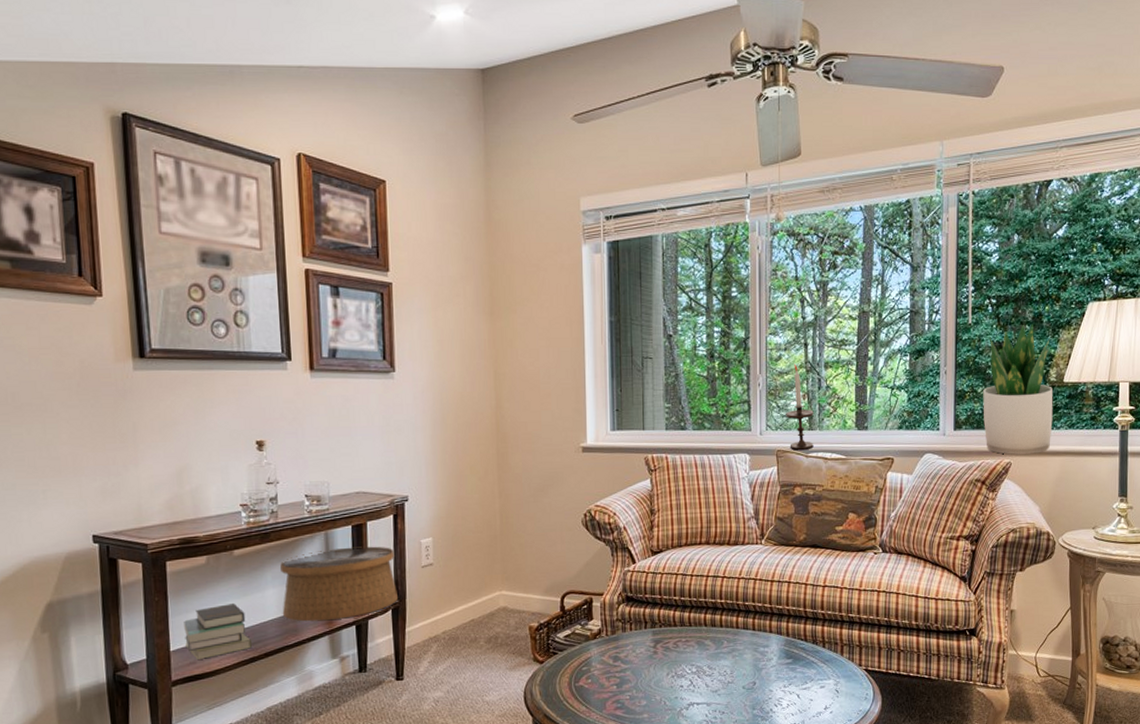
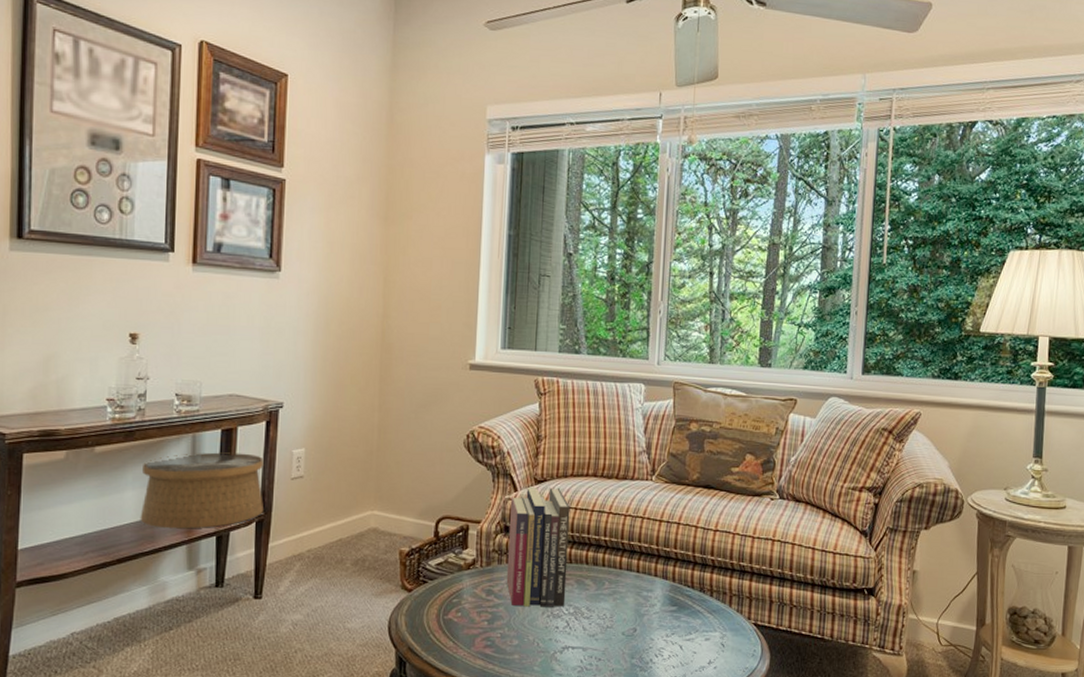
books: present [184,602,252,659] -> none [35,502,104,561]
books: none [630,557,688,670] -> present [506,487,570,607]
candlestick: present [786,363,814,451] -> none [686,292,716,384]
planter: present [983,324,1053,456] -> none [893,268,968,406]

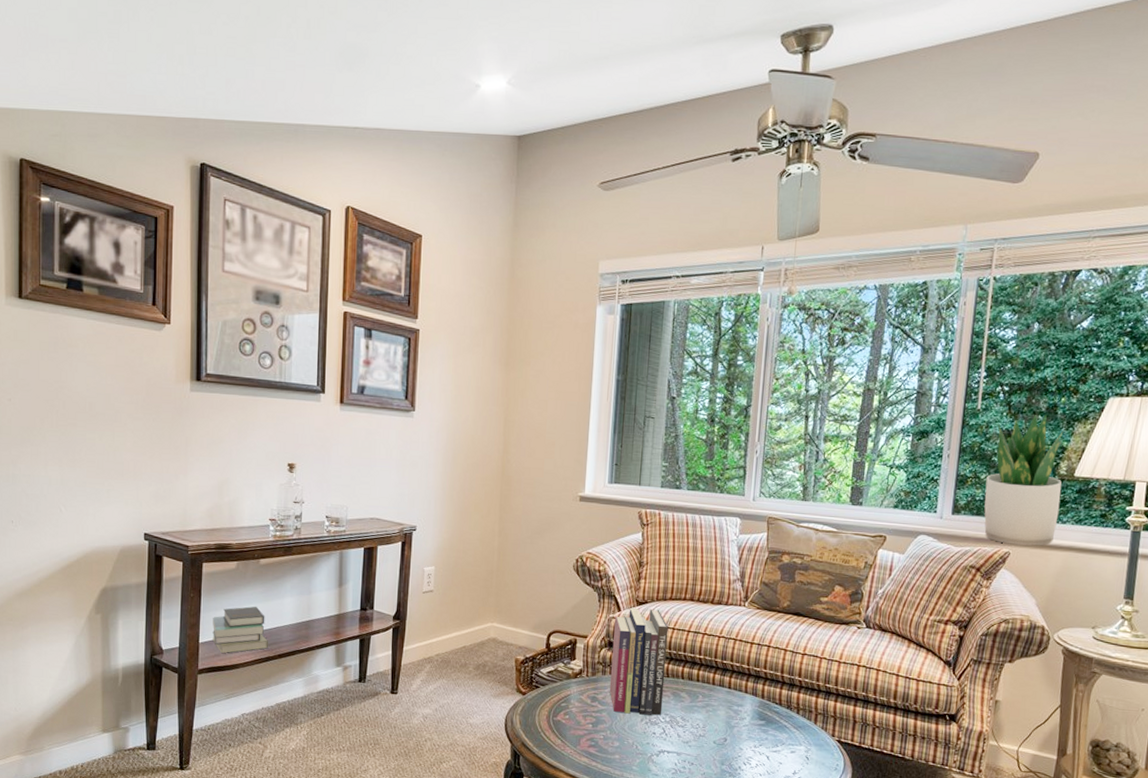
books: none [35,502,104,561] -> present [212,606,268,653]
woven basket: present [140,452,264,529] -> none [297,567,400,632]
planter: none [893,268,968,406] -> present [984,414,1064,547]

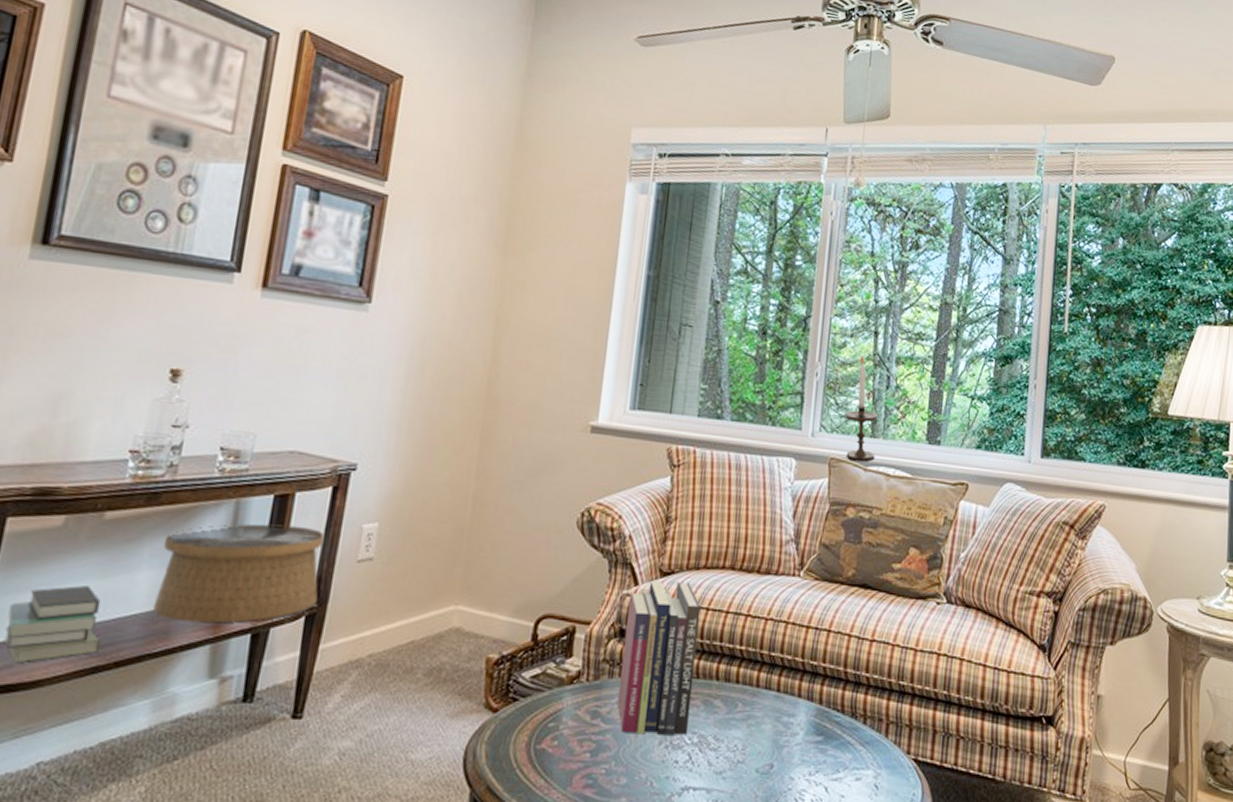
woven basket: none [297,567,400,632] -> present [152,524,325,624]
candlestick: none [780,434,809,520] -> present [845,354,879,462]
planter: present [984,414,1064,547] -> none [1075,341,1156,499]

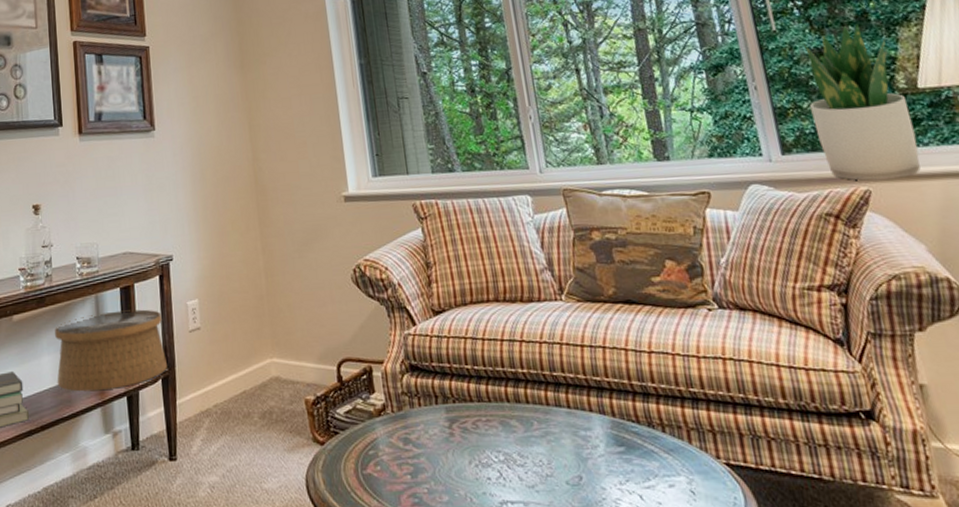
books: present [617,581,701,735] -> none [411,317,493,456]
candlestick: present [845,354,879,462] -> none [566,91,607,189]
planter: none [1075,341,1156,499] -> present [802,23,921,182]

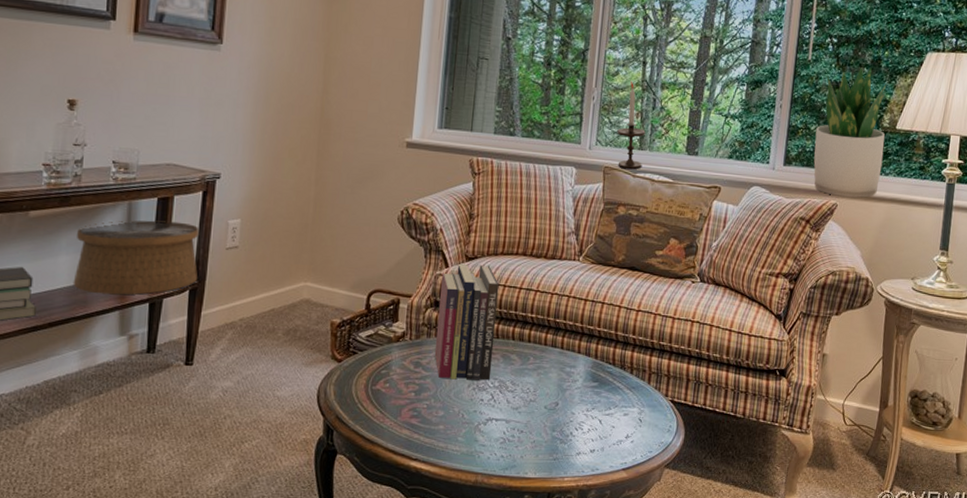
books: none [411,317,493,456] -> present [434,264,500,380]
candlestick: none [566,91,607,189] -> present [617,80,646,170]

